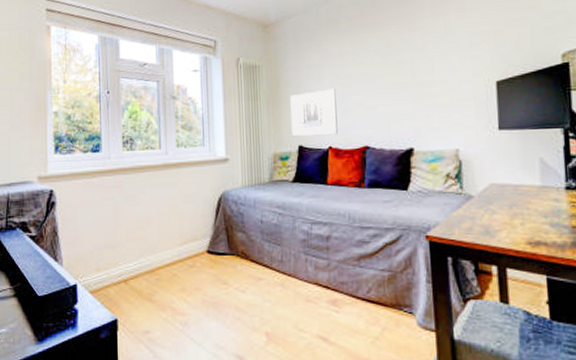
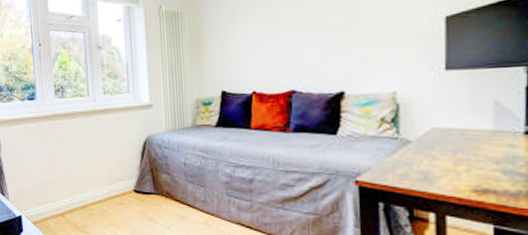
wall art: present [290,88,338,137] -> none [213,32,262,83]

